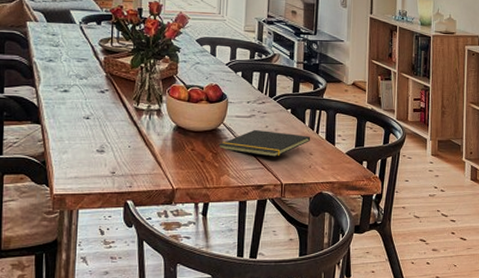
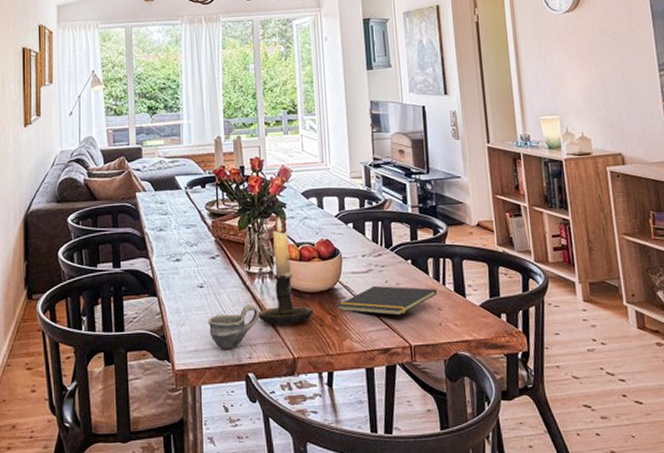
cup: none [91,138,144,179] -> present [207,304,260,350]
candle holder: none [143,60,196,158] -> present [259,217,313,325]

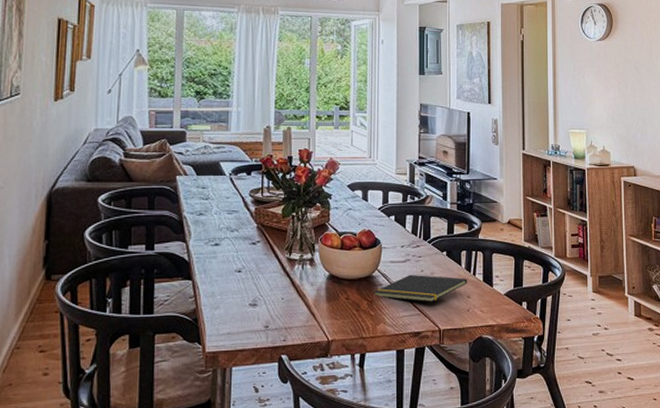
cup: present [207,304,260,350] -> none [243,289,298,333]
candle holder: present [259,217,313,325] -> none [296,207,350,309]

